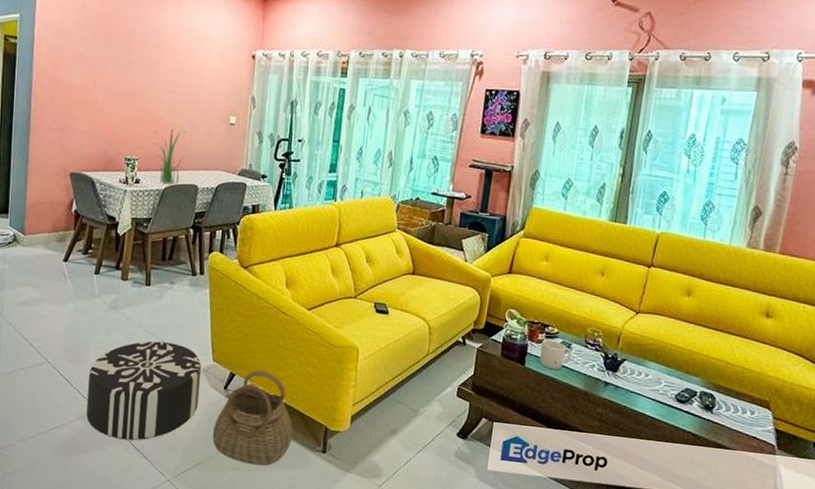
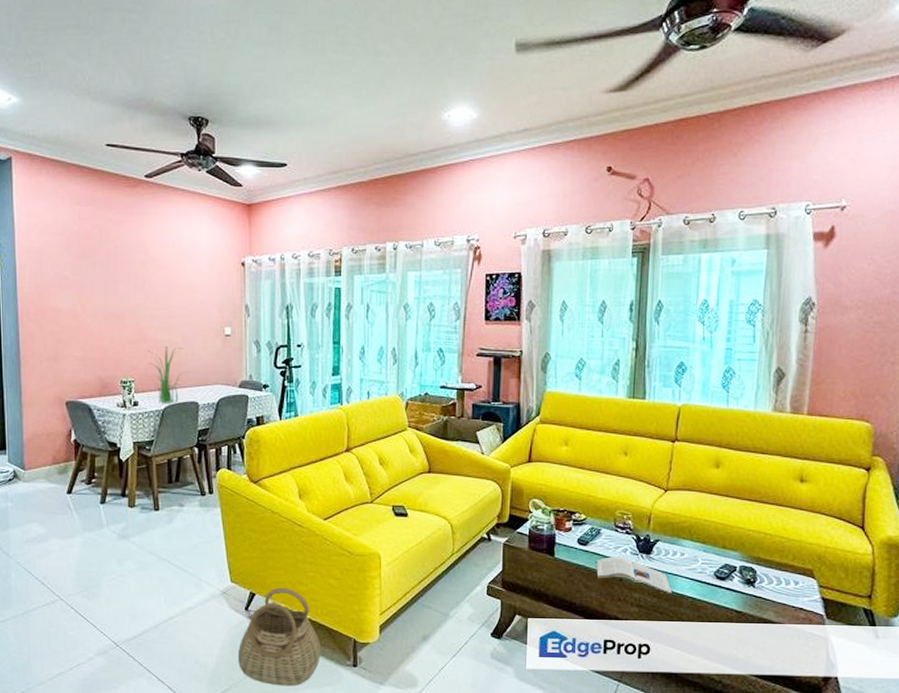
pouf: present [86,341,201,440] -> none [103,567,221,673]
mug: present [539,339,572,371] -> none [569,527,602,558]
magazine: none [563,370,634,413] -> present [596,556,673,595]

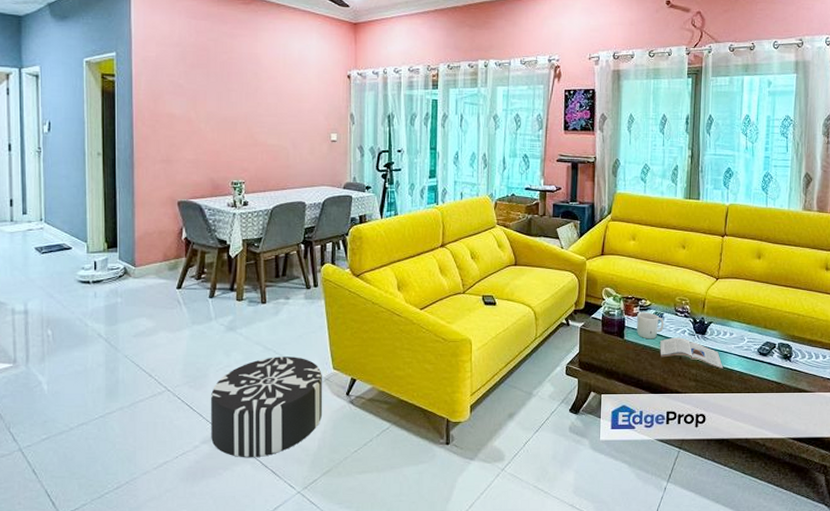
pouf: none [103,567,221,673] -> present [210,357,323,458]
decorative plant: present [136,346,189,403] -> none [247,151,297,203]
basket: present [238,587,322,686] -> none [339,373,417,466]
mug: none [569,527,602,558] -> present [637,312,664,340]

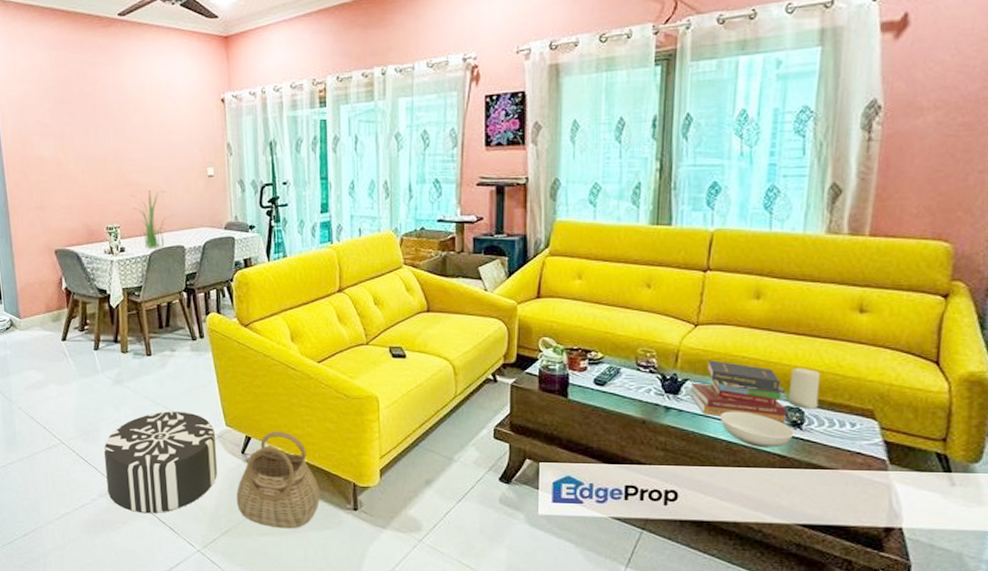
decorative plant: none [247,151,297,203] -> present [121,190,173,248]
basket: none [339,373,417,466] -> present [237,431,321,529]
mug: present [637,312,664,340] -> none [584,366,622,400]
magazine: present [660,337,724,370] -> none [616,397,704,438]
books: none [713,307,780,357] -> present [689,360,787,424]
bowl: none [734,347,786,376] -> present [720,411,795,448]
candle: none [780,312,802,345] -> present [787,368,821,409]

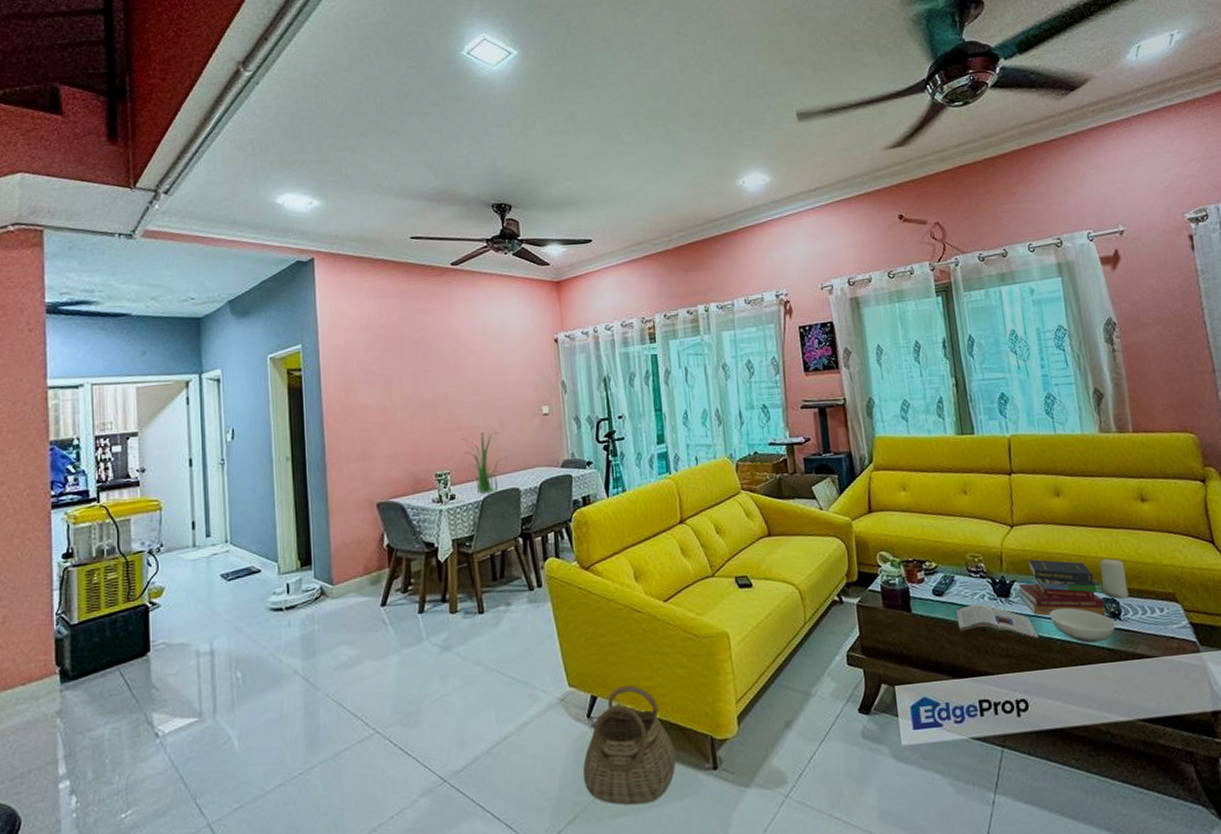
pouf: present [103,411,218,514] -> none [427,675,561,811]
magazine: none [616,397,704,438] -> present [956,603,1040,640]

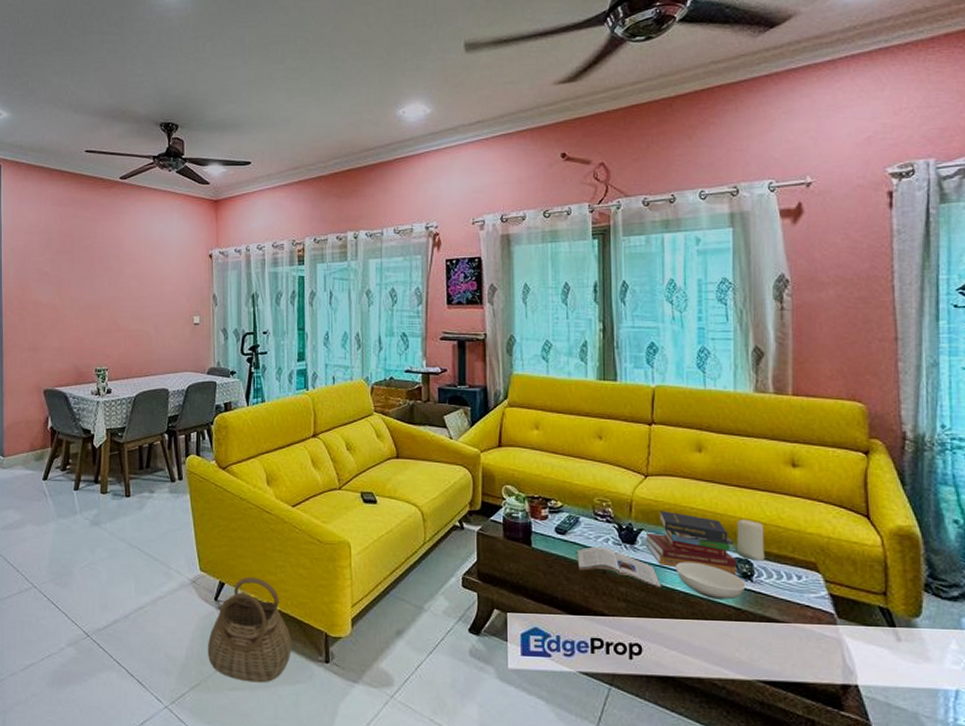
decorative plant: present [451,431,508,494] -> none [110,336,160,390]

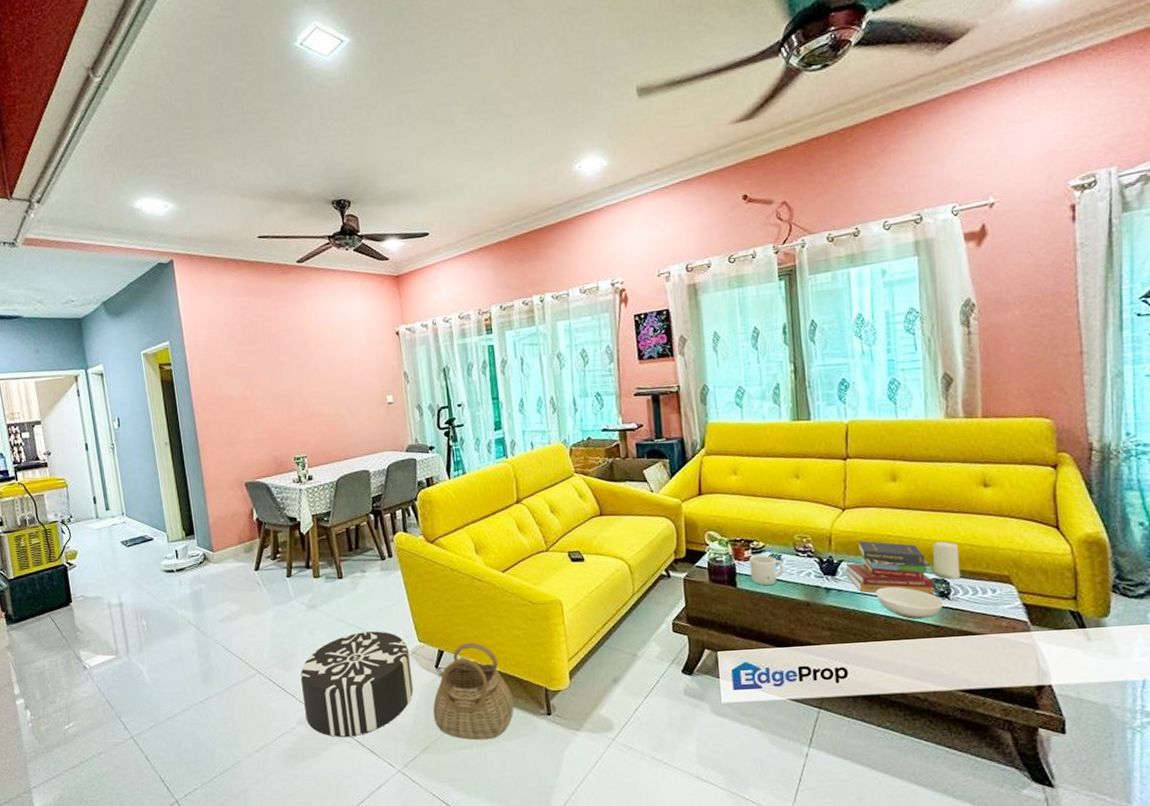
pouf: none [75,555,190,665] -> present [300,631,414,738]
mug: none [546,515,581,548] -> present [749,555,784,586]
magazine: present [577,546,662,589] -> none [781,580,864,615]

